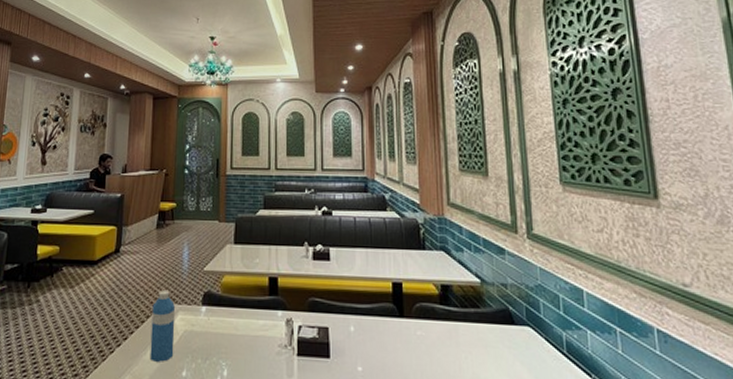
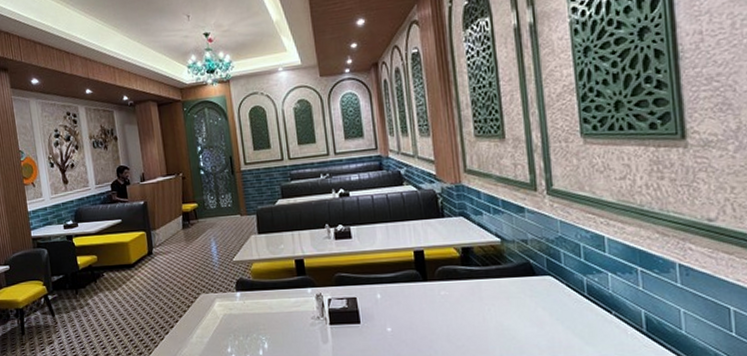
water bottle: present [150,290,175,362] -> none [191,282,218,343]

